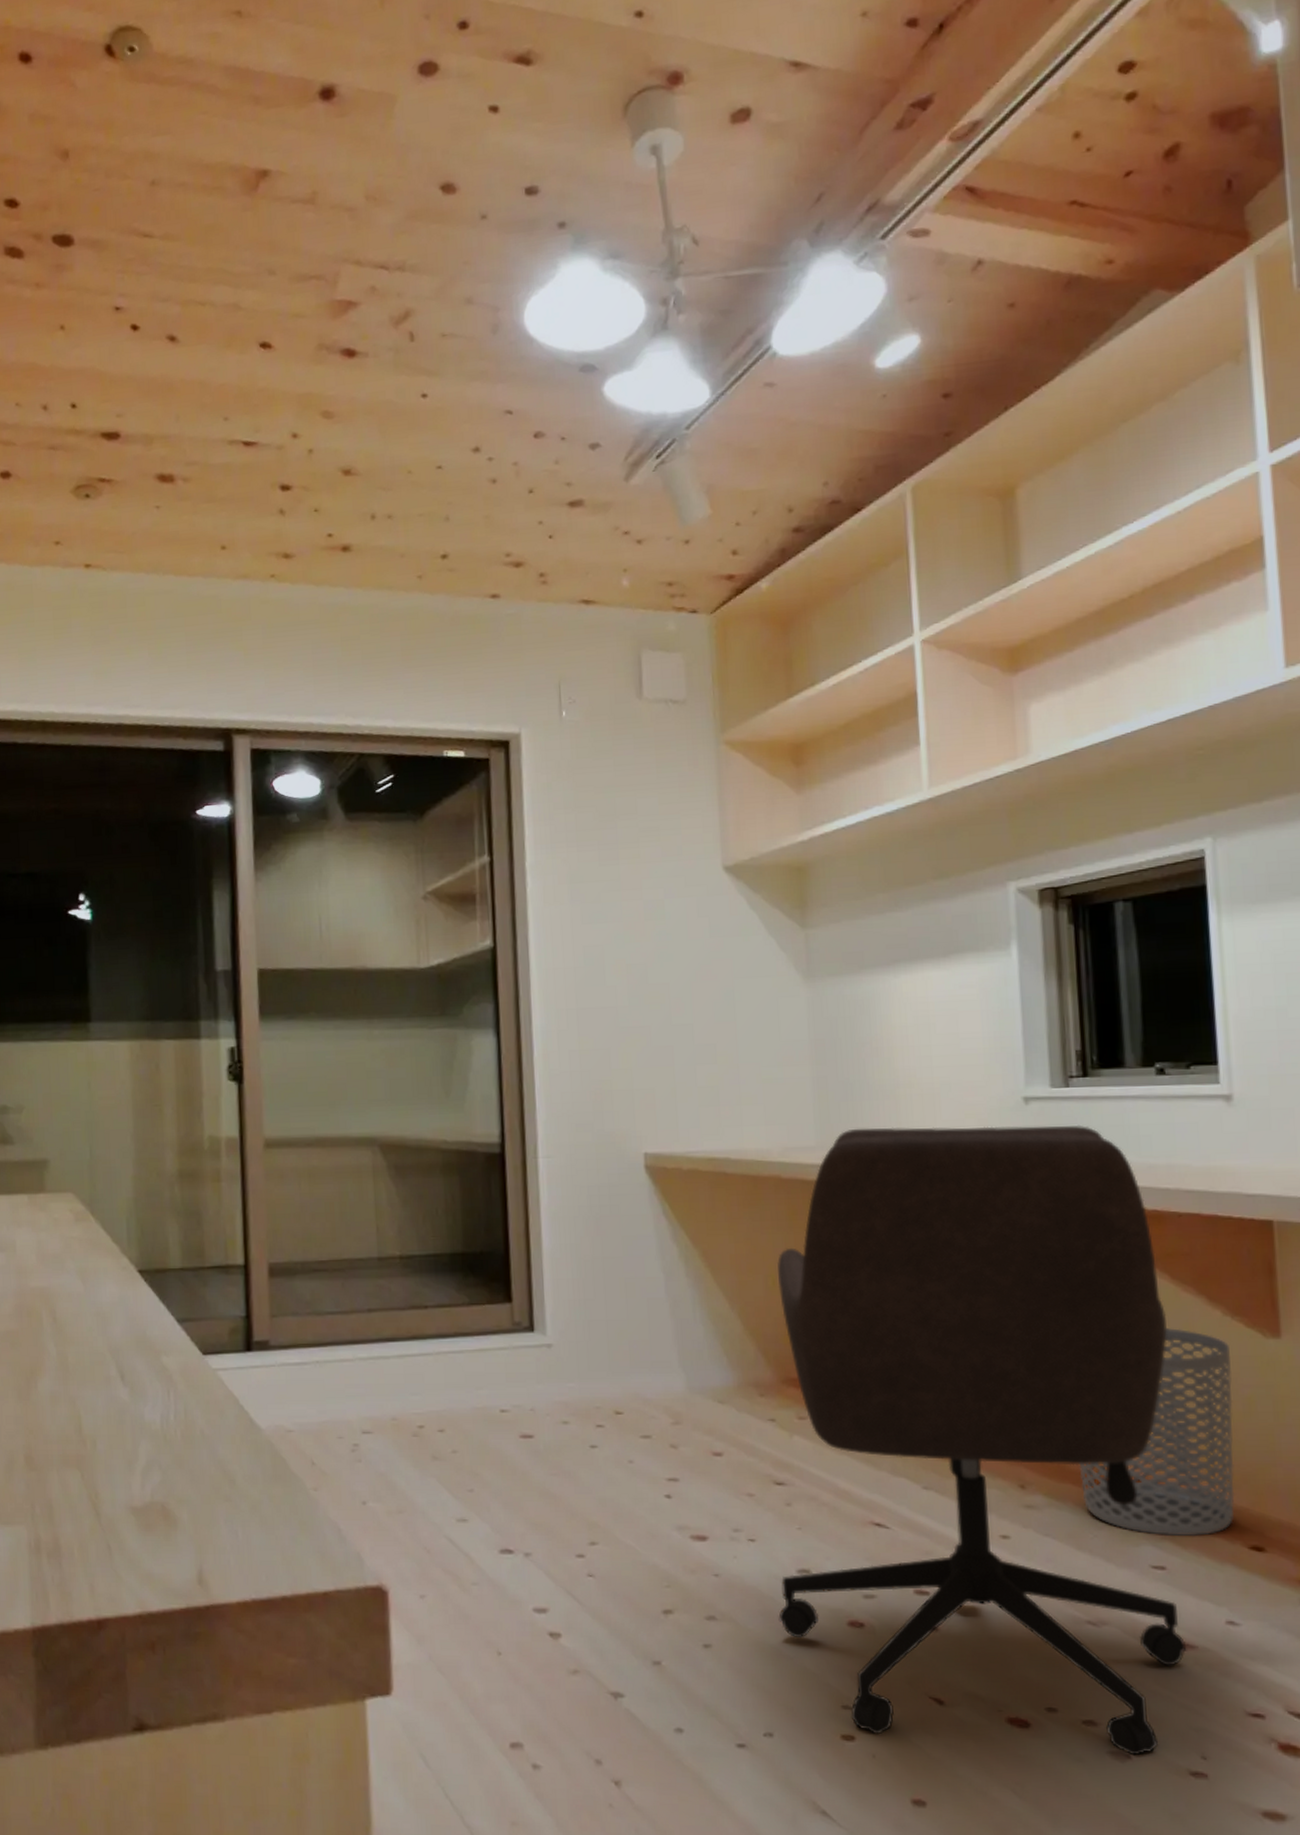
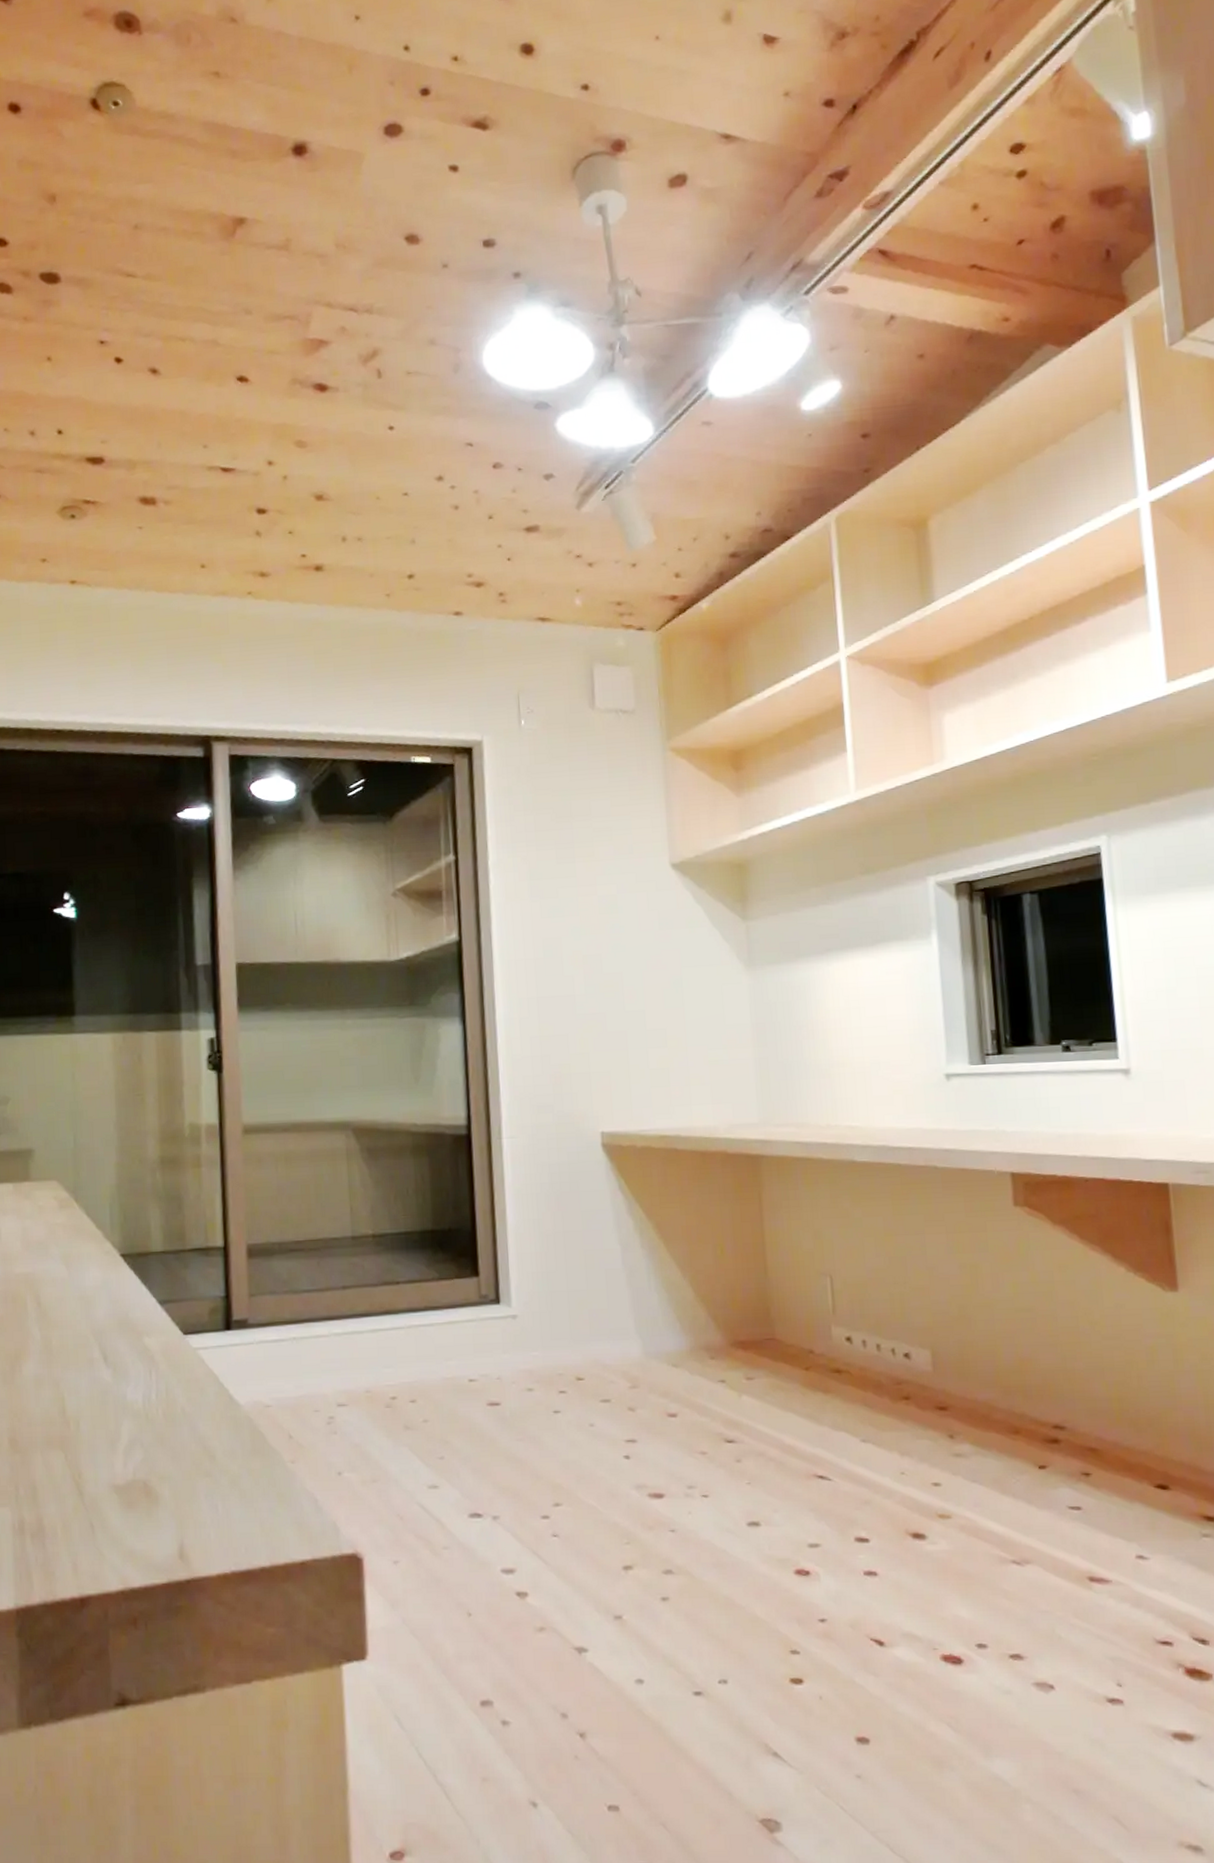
office chair: present [777,1124,1187,1756] -> none [725,1098,1102,1686]
waste bin: present [1079,1328,1235,1537] -> none [1002,1284,1141,1478]

